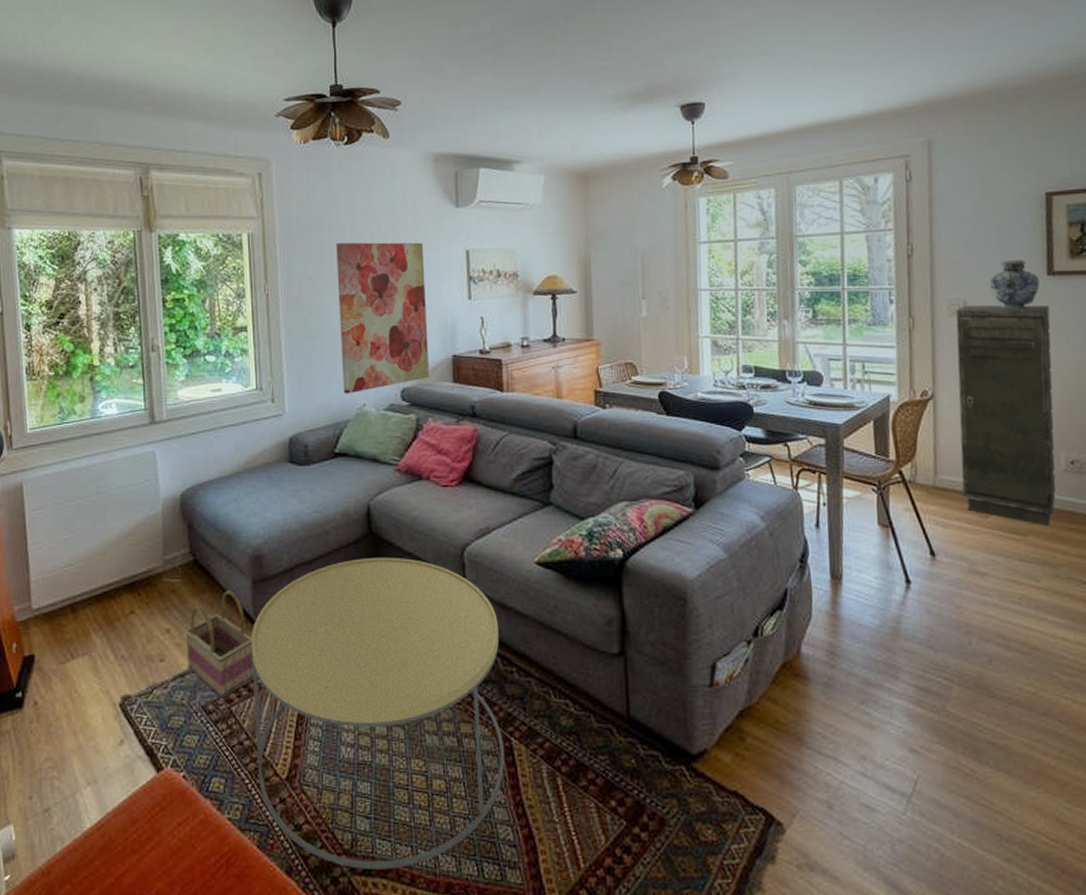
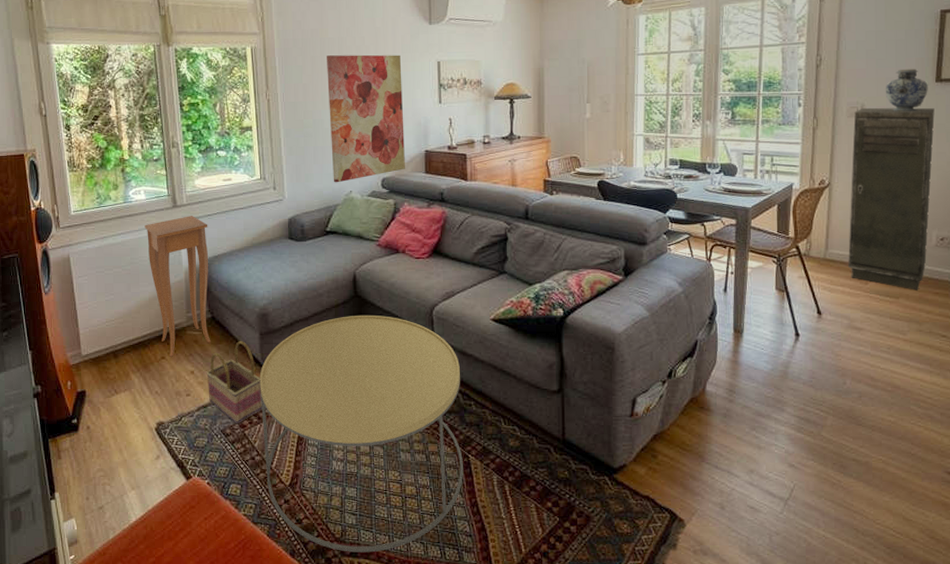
side table: none [115,434,192,611] -> present [145,216,211,357]

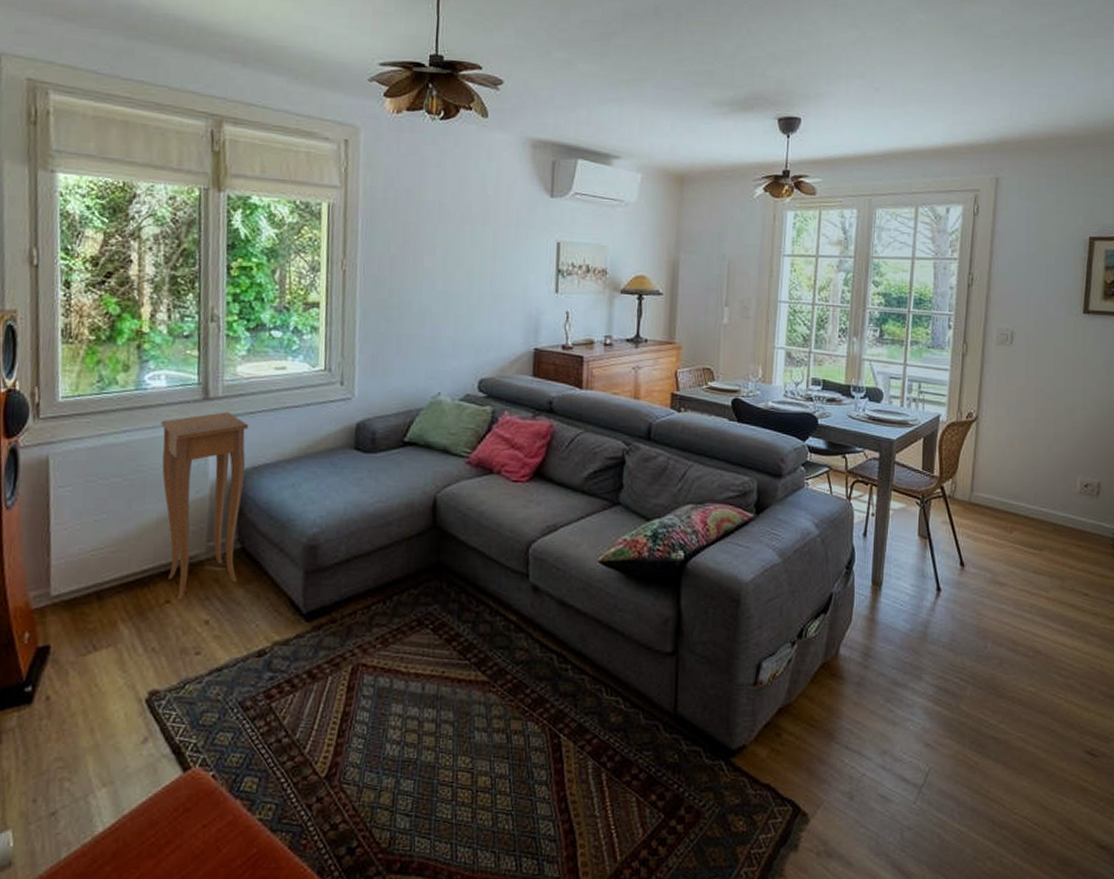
basket: present [206,340,262,425] -> none [226,580,300,694]
coffee table: present [259,315,463,553] -> none [295,551,557,868]
wall art: present [327,54,405,183] -> none [418,223,514,382]
storage cabinet: present [848,107,935,291] -> none [993,335,1082,542]
decorative vase: present [885,68,928,112] -> none [1034,296,1076,344]

